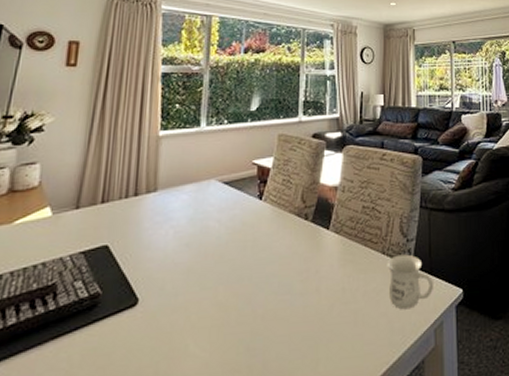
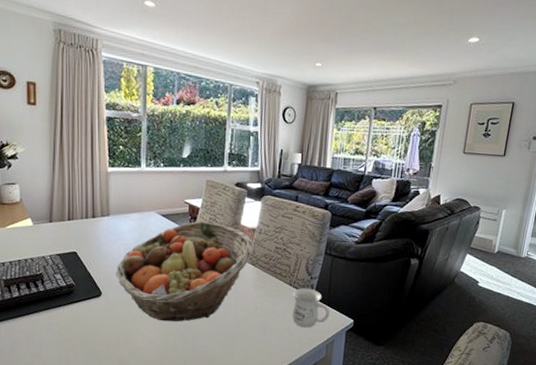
fruit basket: none [160,184,337,330] -> present [116,221,254,322]

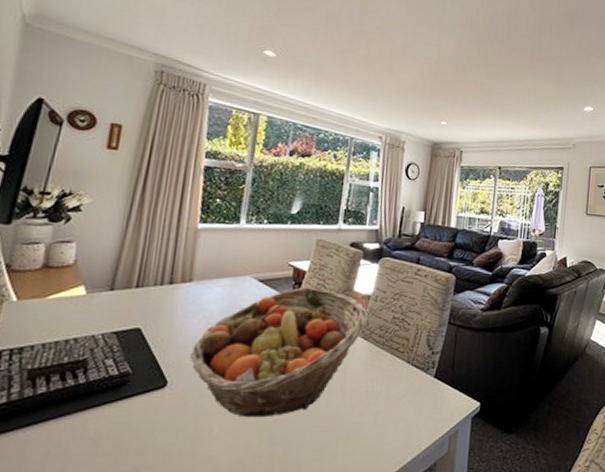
mug: present [292,288,330,328] -> none [410,365,453,416]

